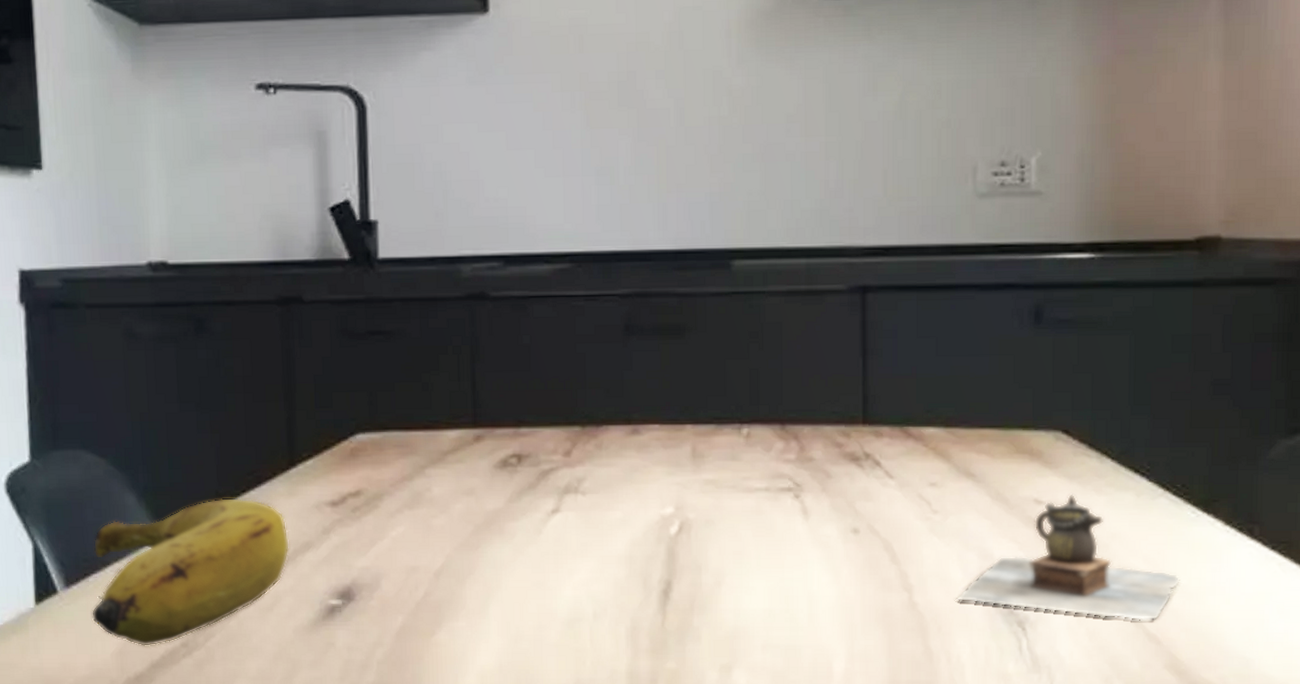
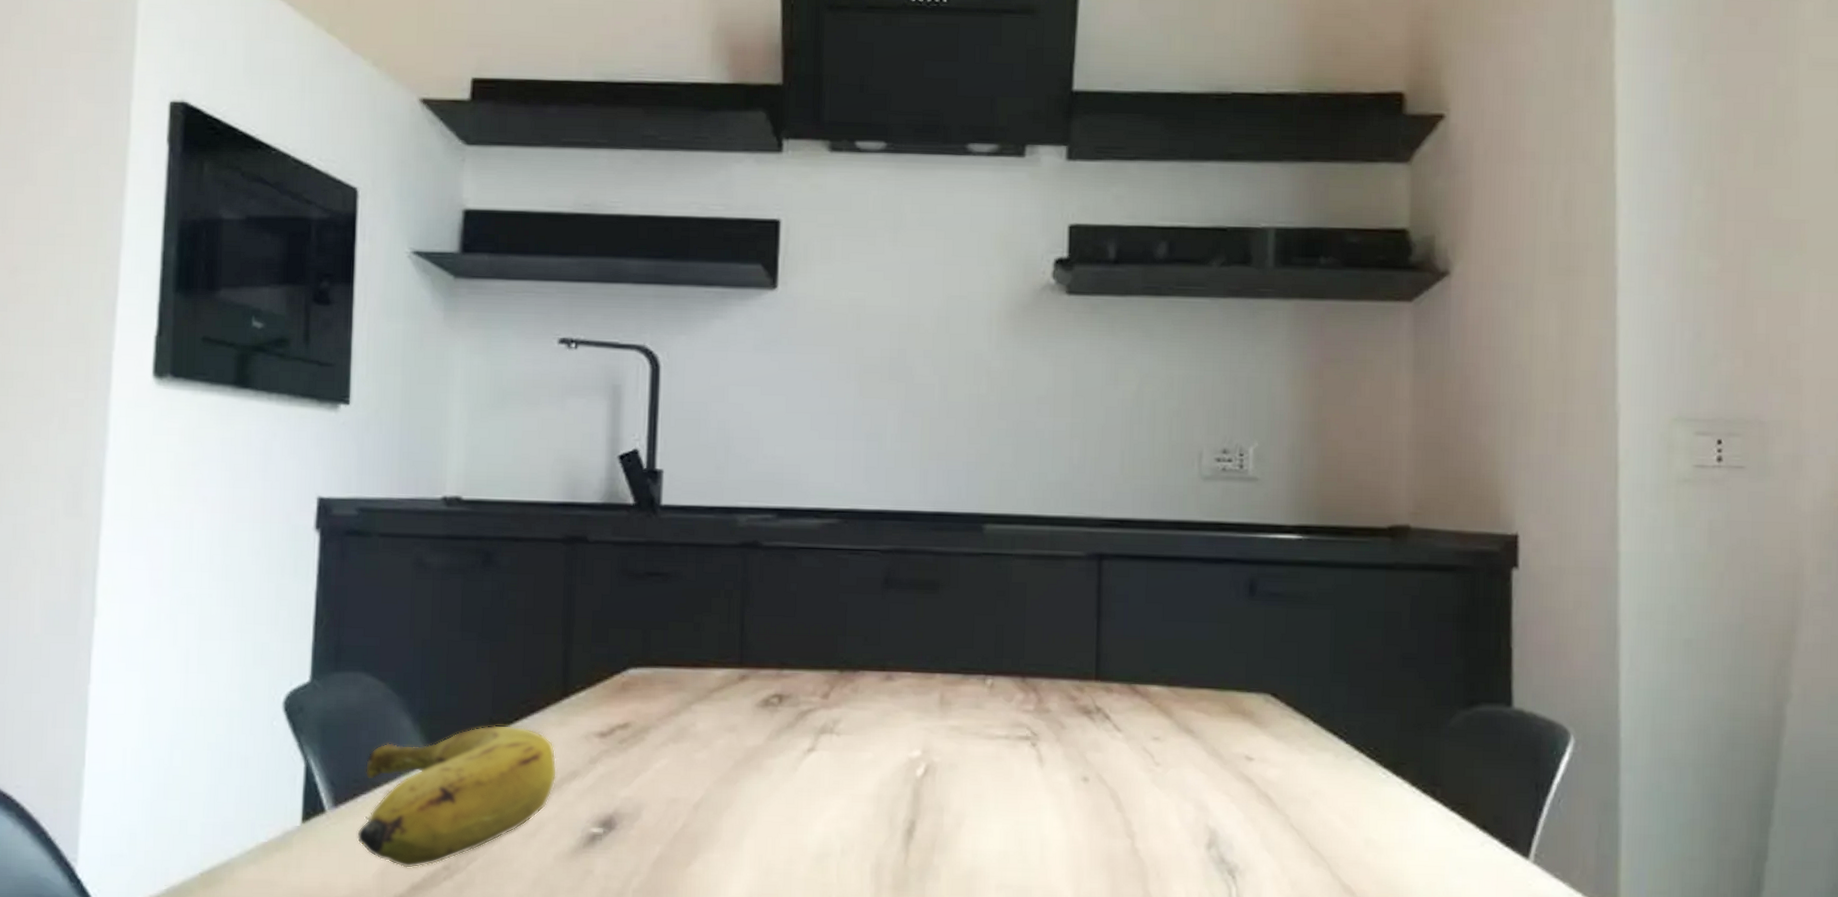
teapot: present [956,494,1180,621] -> none [1174,752,1372,873]

